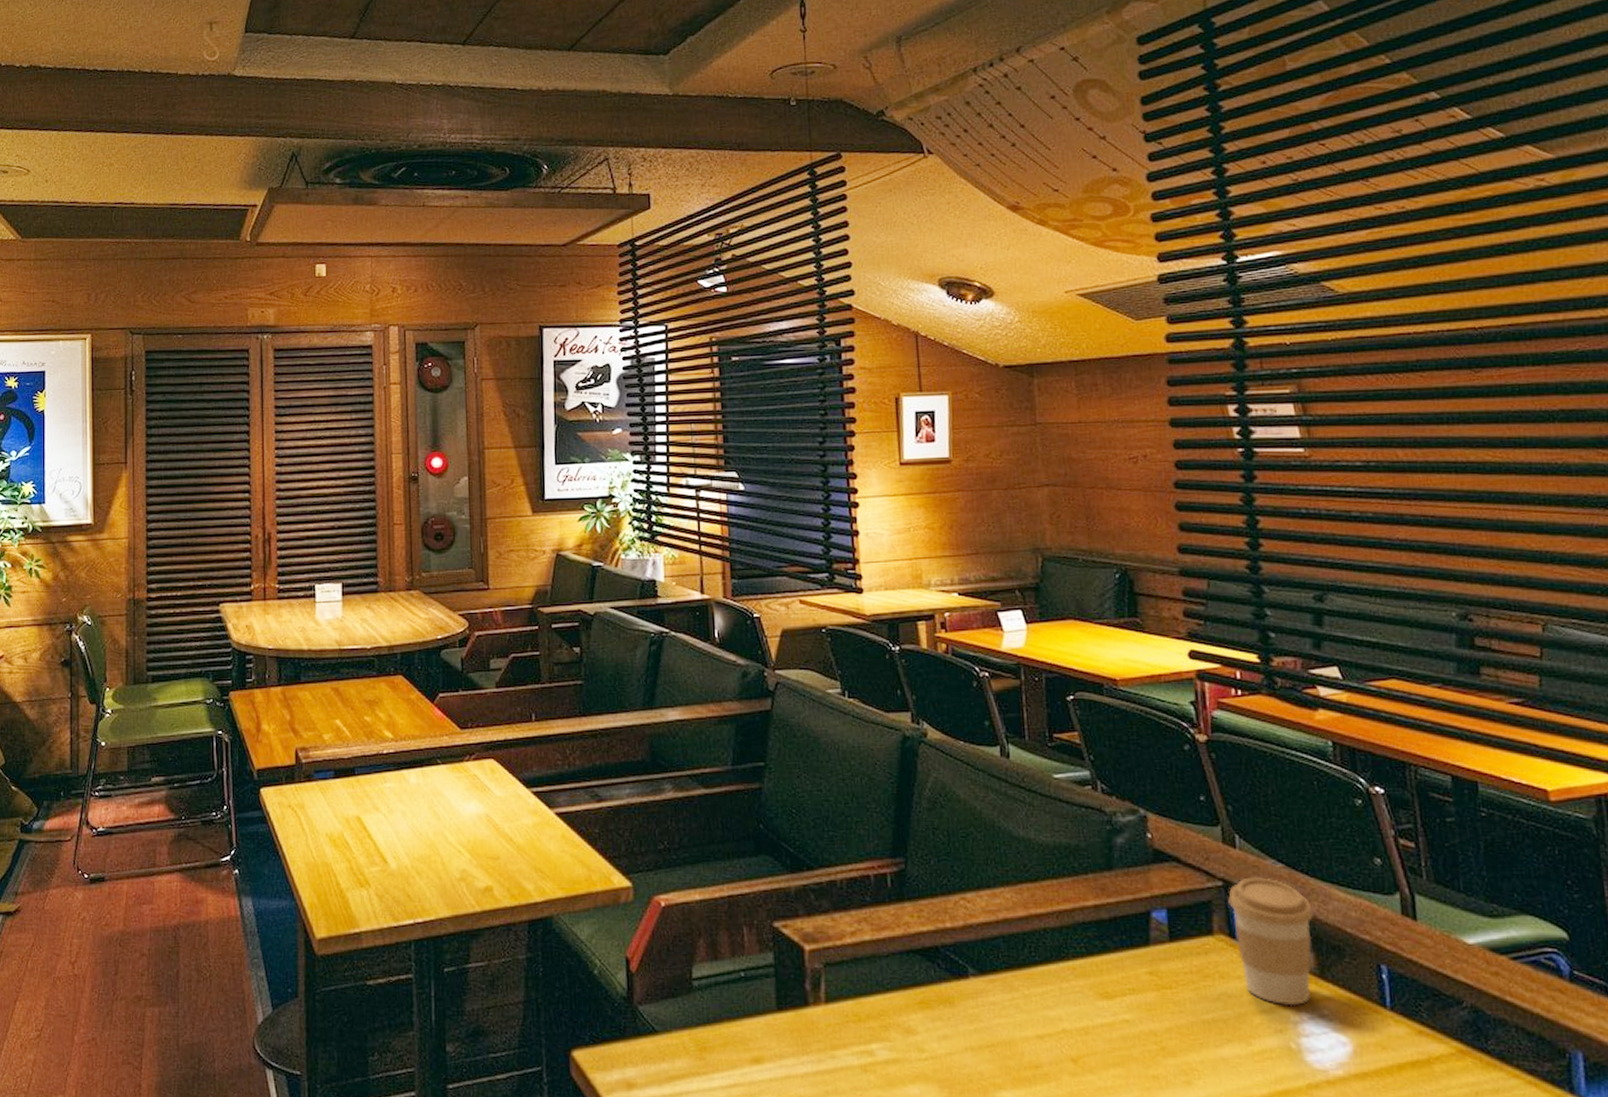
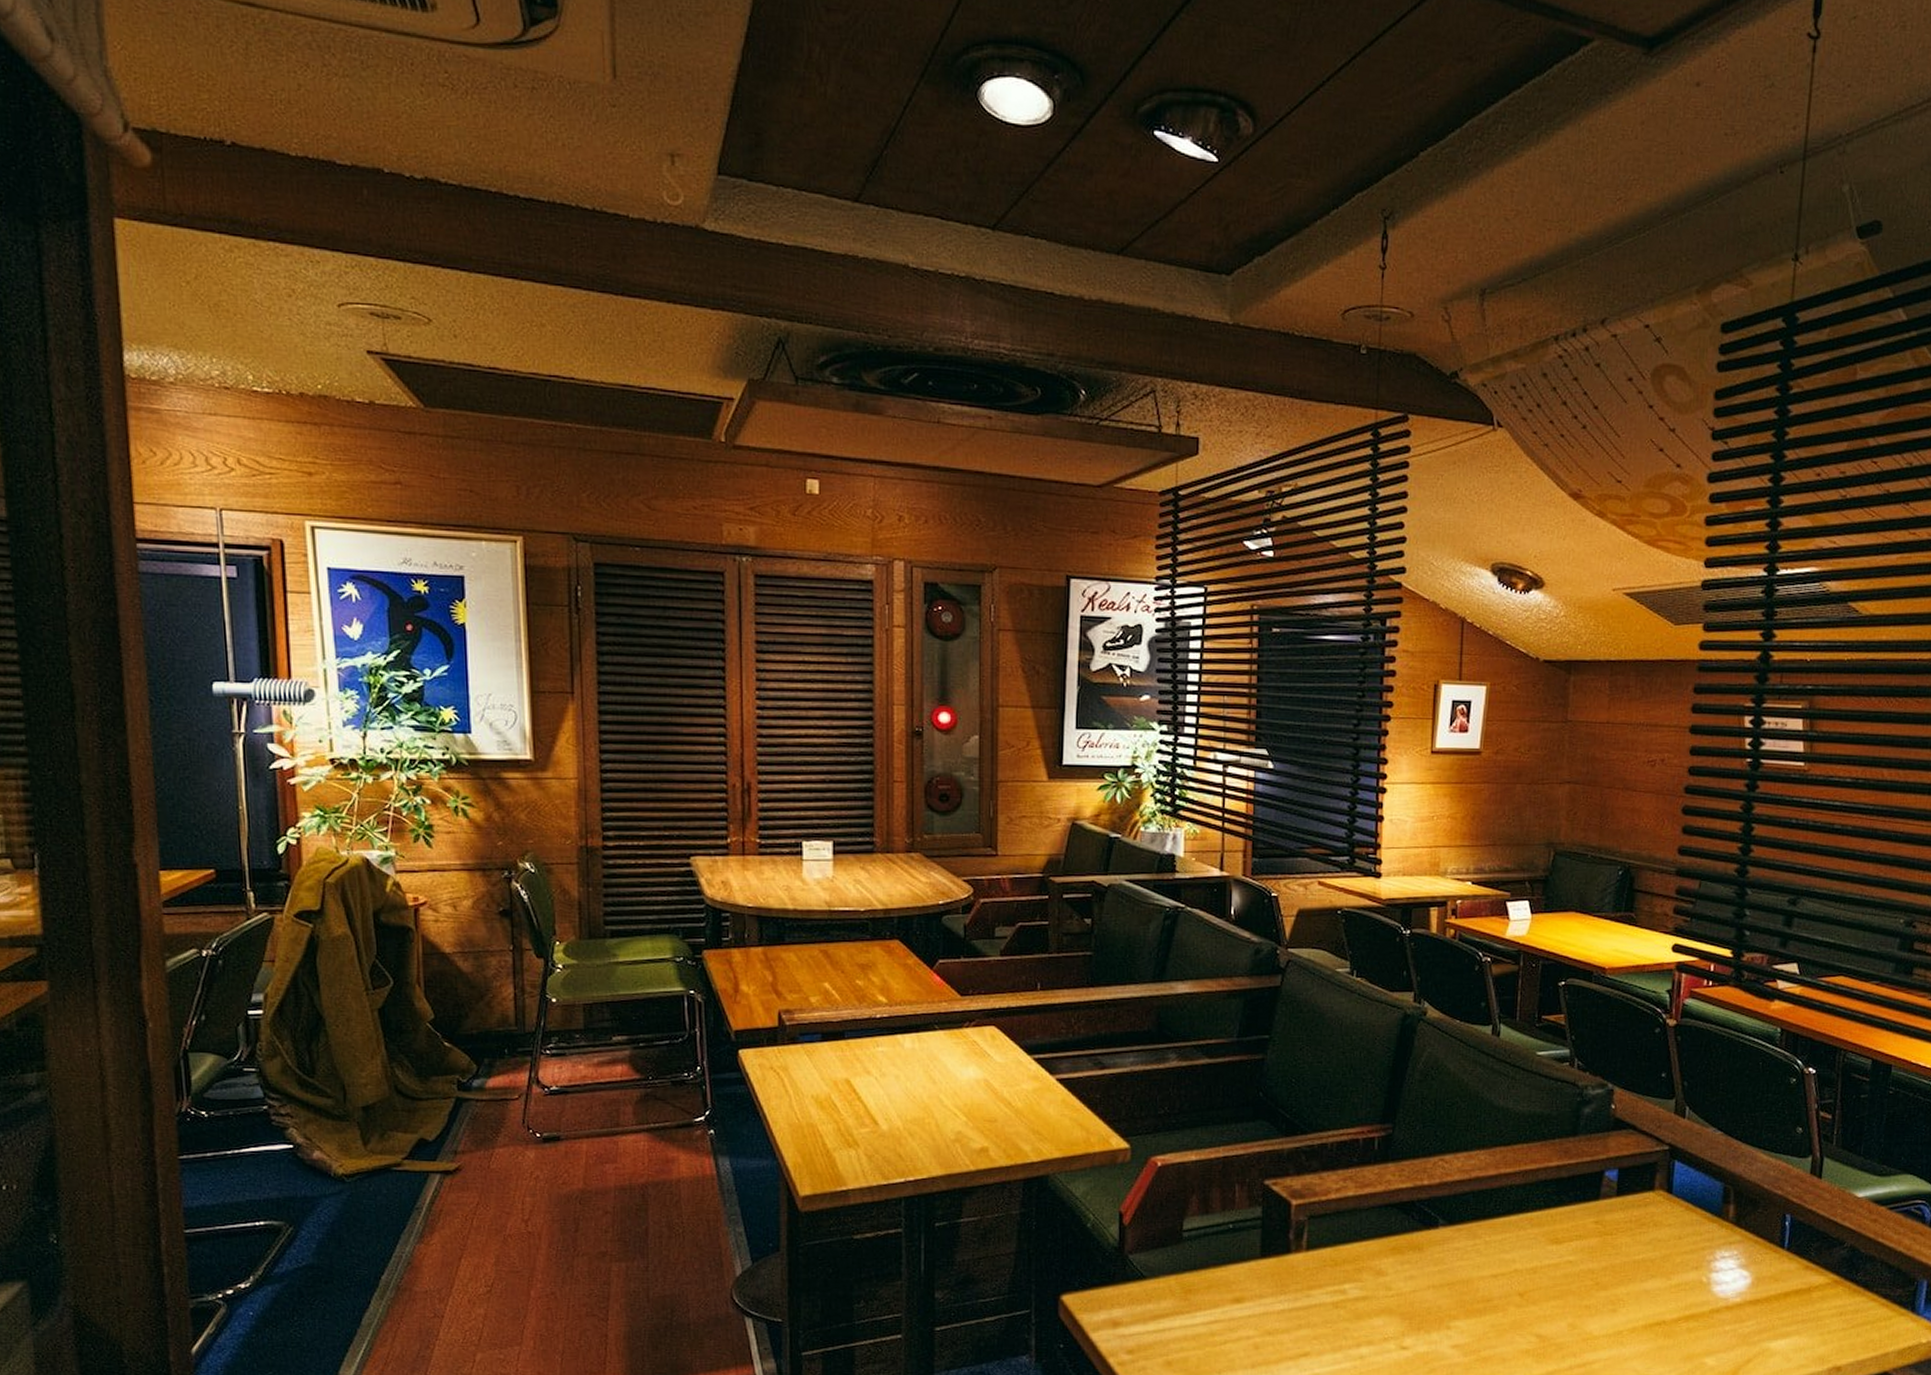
coffee cup: present [1228,877,1313,1006] -> none [1671,1142,1740,1248]

